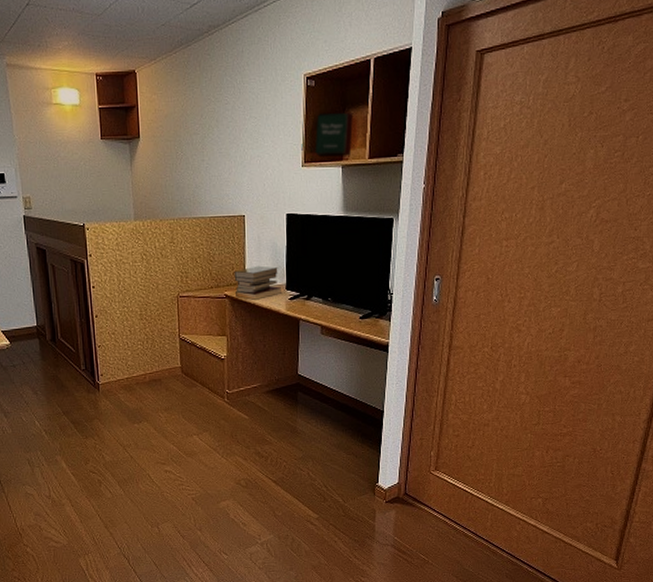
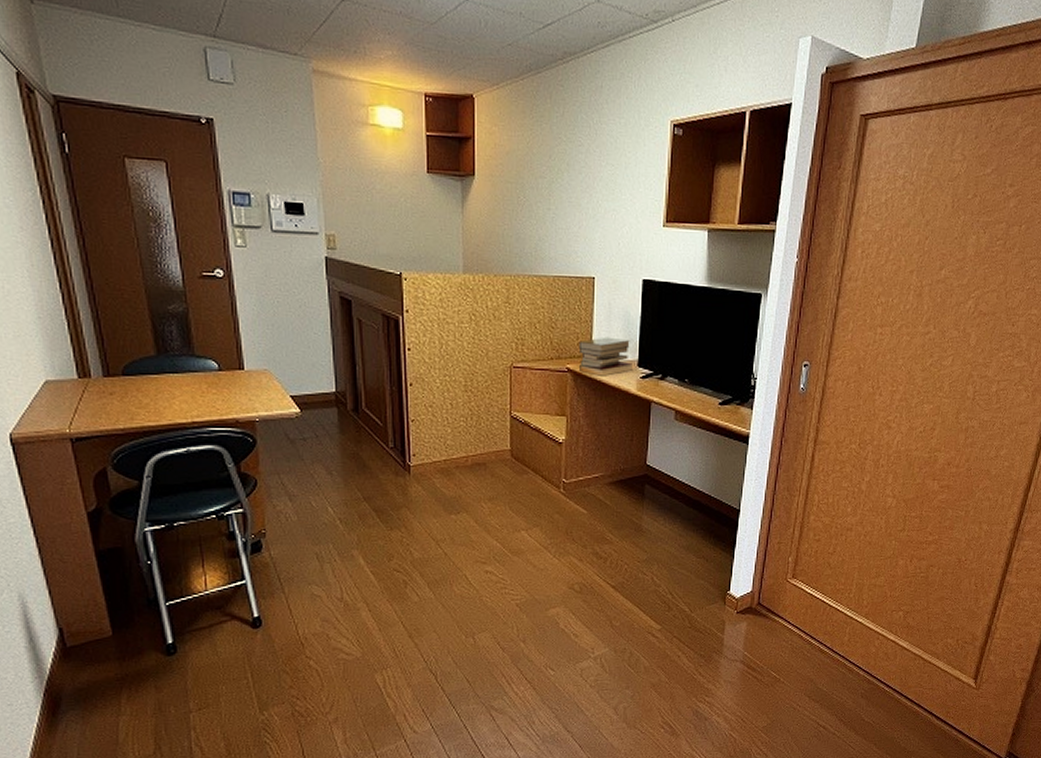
books: present [315,112,353,157] -> none [678,167,723,219]

